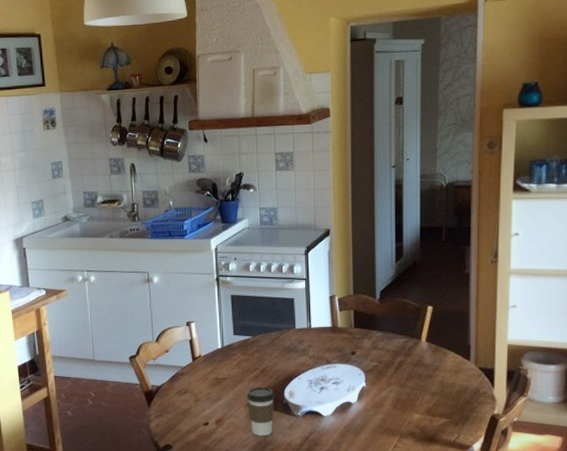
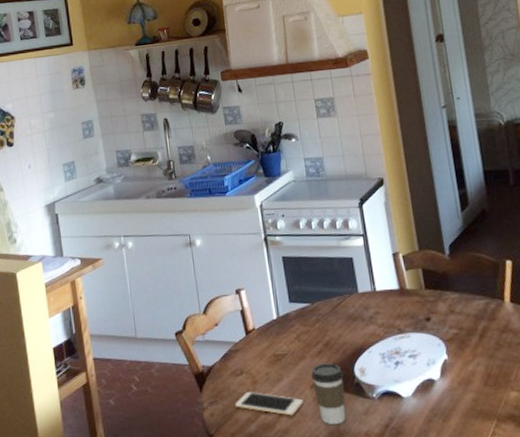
cell phone: none [178,408,238,428] -> present [235,392,303,416]

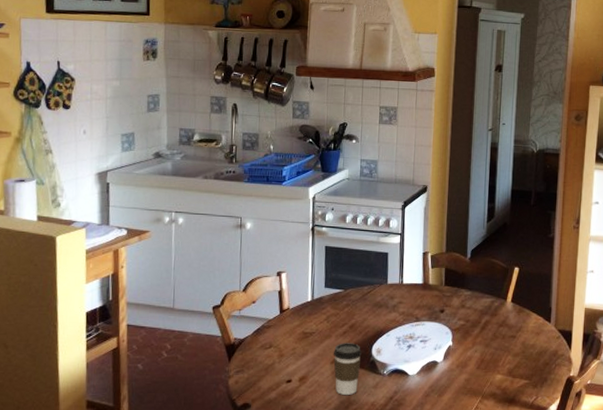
cell phone: present [235,392,303,416] -> none [260,364,322,386]

